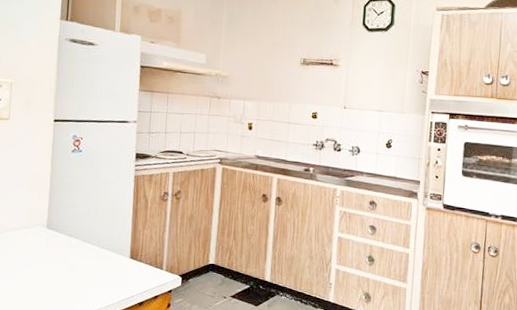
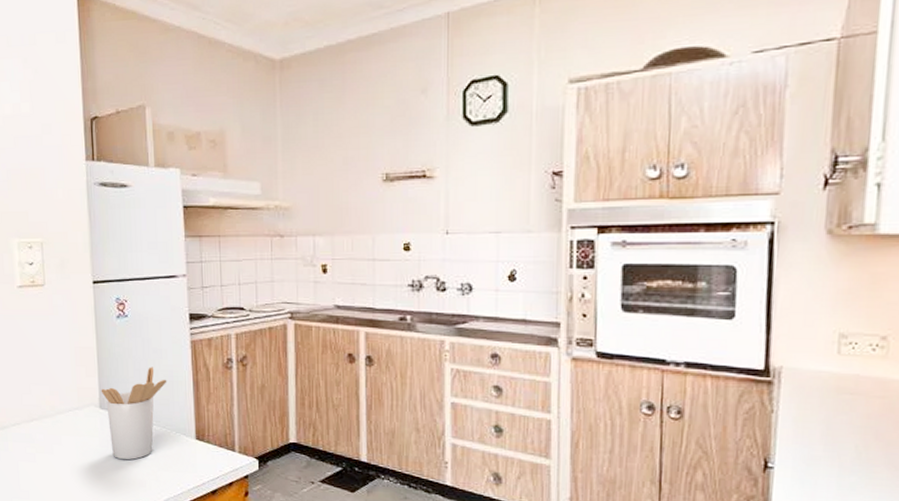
utensil holder: none [49,195,111,274] -> present [101,367,167,460]

